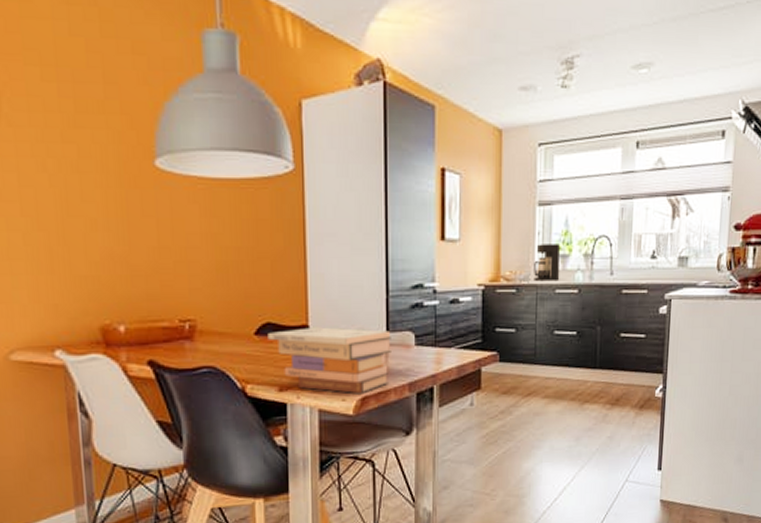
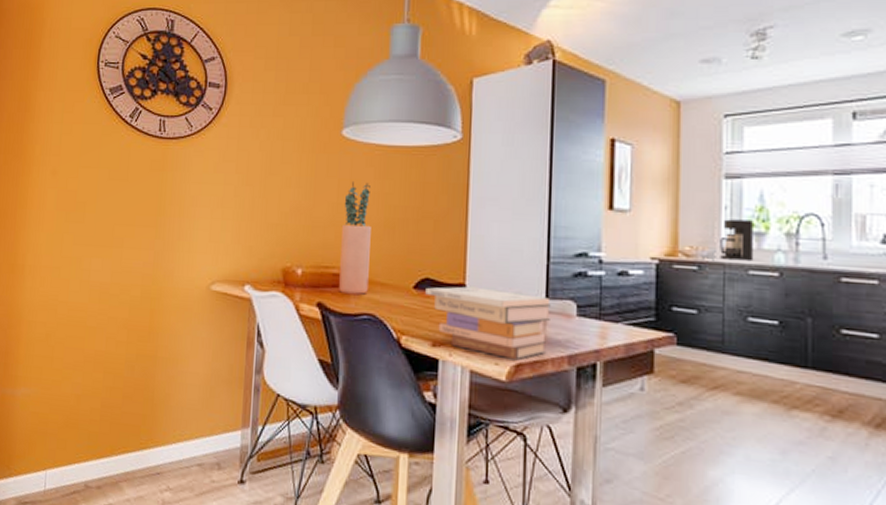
vase: none [166,222,205,349] -> present [339,182,371,295]

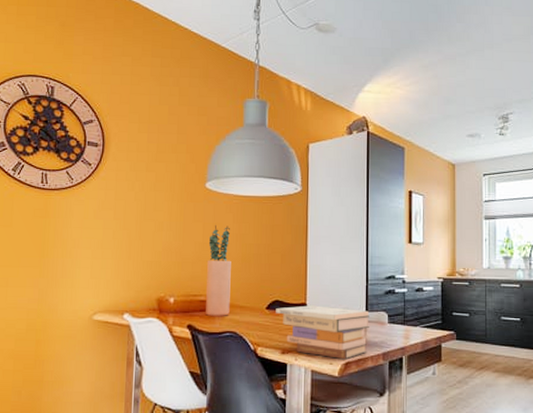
coffee maker: present [720,219,755,262] -> none [483,248,504,278]

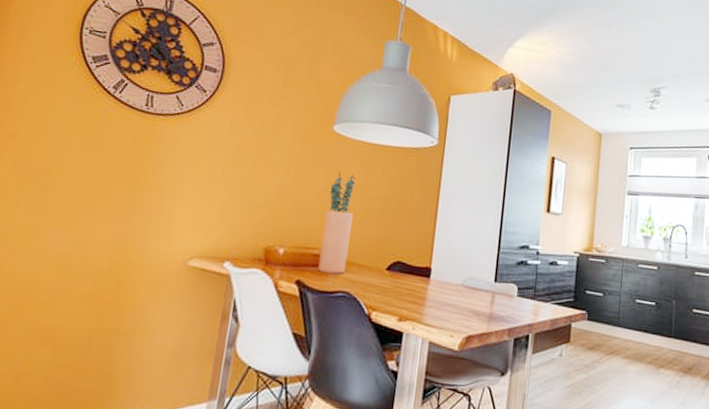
books: present [276,305,369,360] -> none [396,269,498,333]

